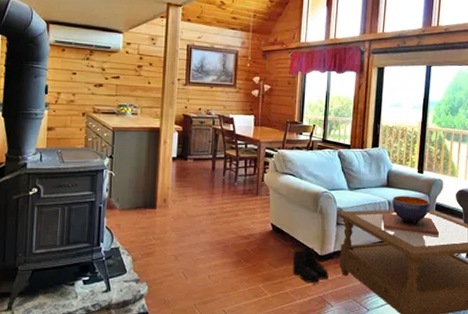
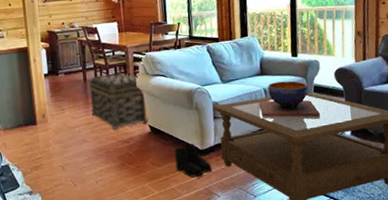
basket: none [215,162,272,223] -> present [88,69,149,129]

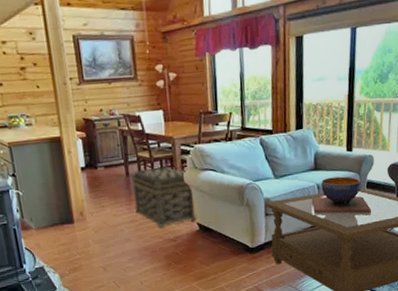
boots: present [174,143,212,178] -> none [223,241,262,276]

